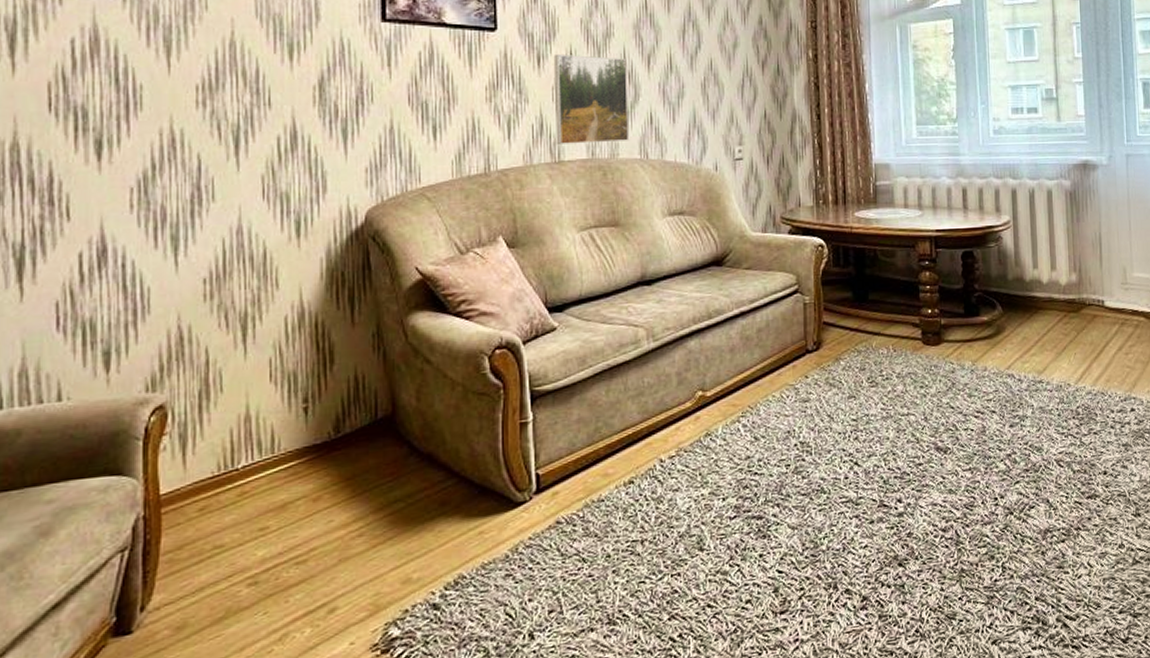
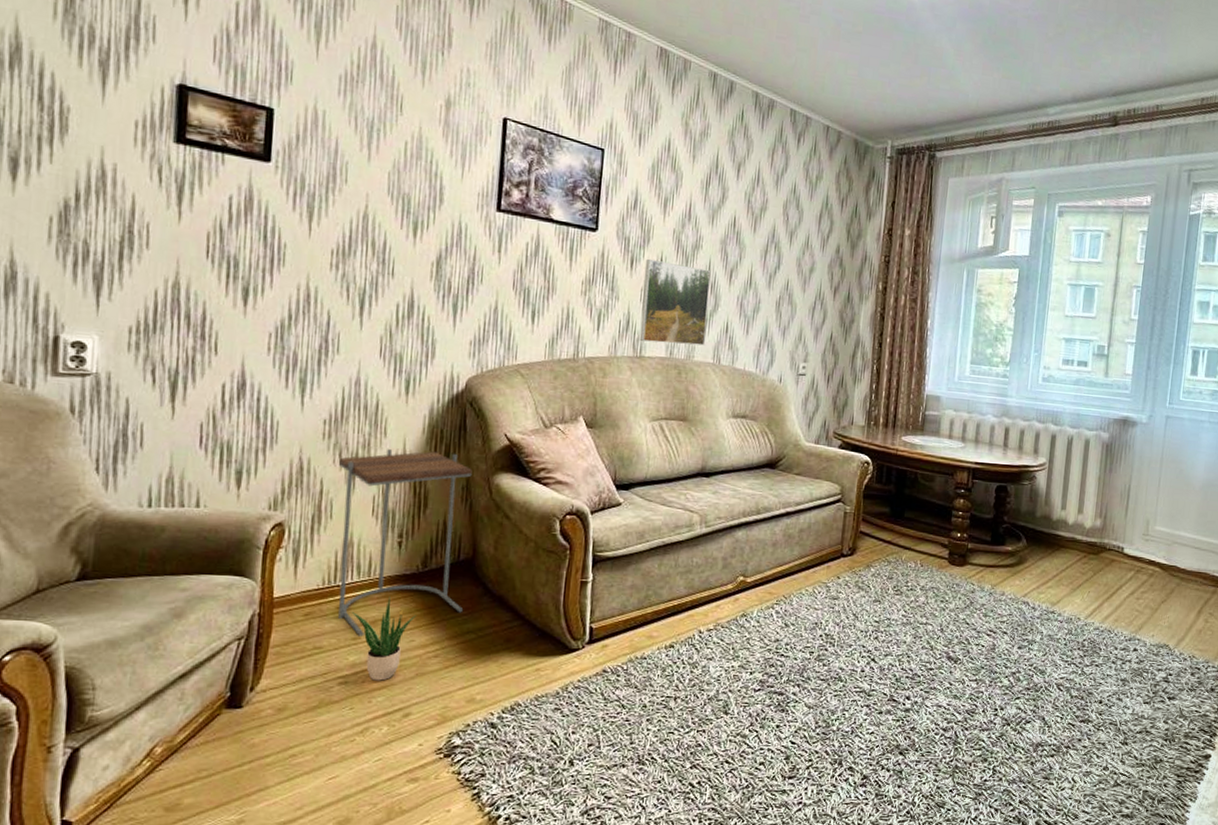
side table: none [224,298,386,526] -> present [338,449,472,637]
potted plant: none [255,474,332,576] -> present [351,597,416,681]

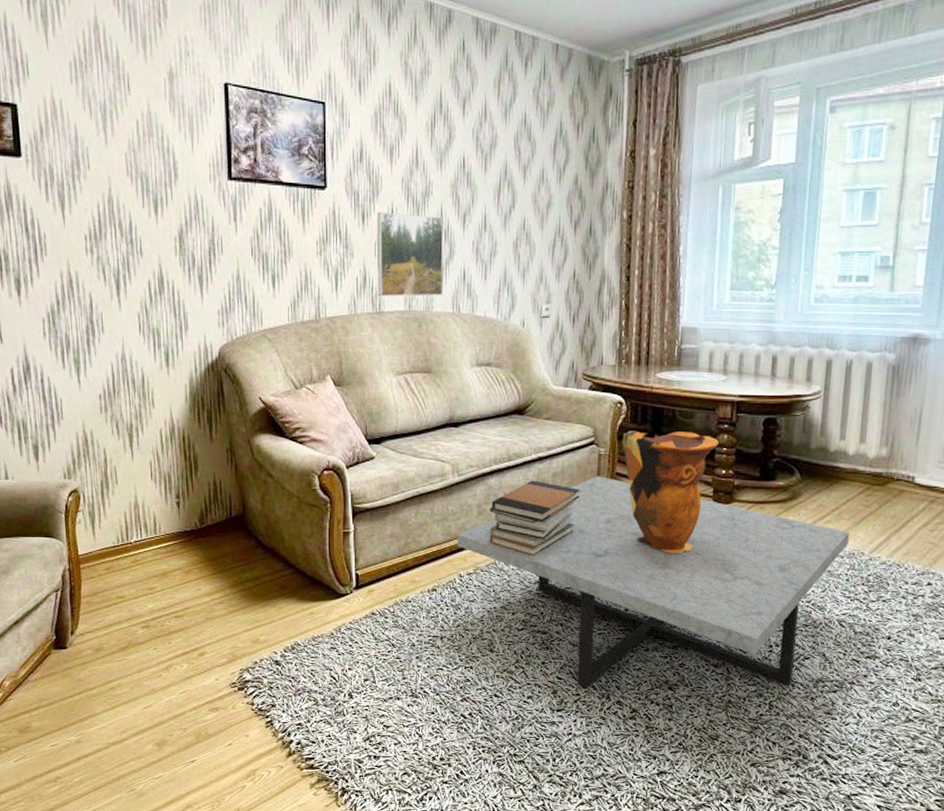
side table: present [338,449,472,637] -> none [116,418,239,587]
potted plant: present [351,597,416,681] -> none [144,551,200,625]
coffee table: none [699,534,1068,753] -> present [457,476,850,688]
book stack: none [732,535,825,614] -> present [489,480,580,557]
decorative vase: none [866,490,956,614] -> present [622,431,719,554]

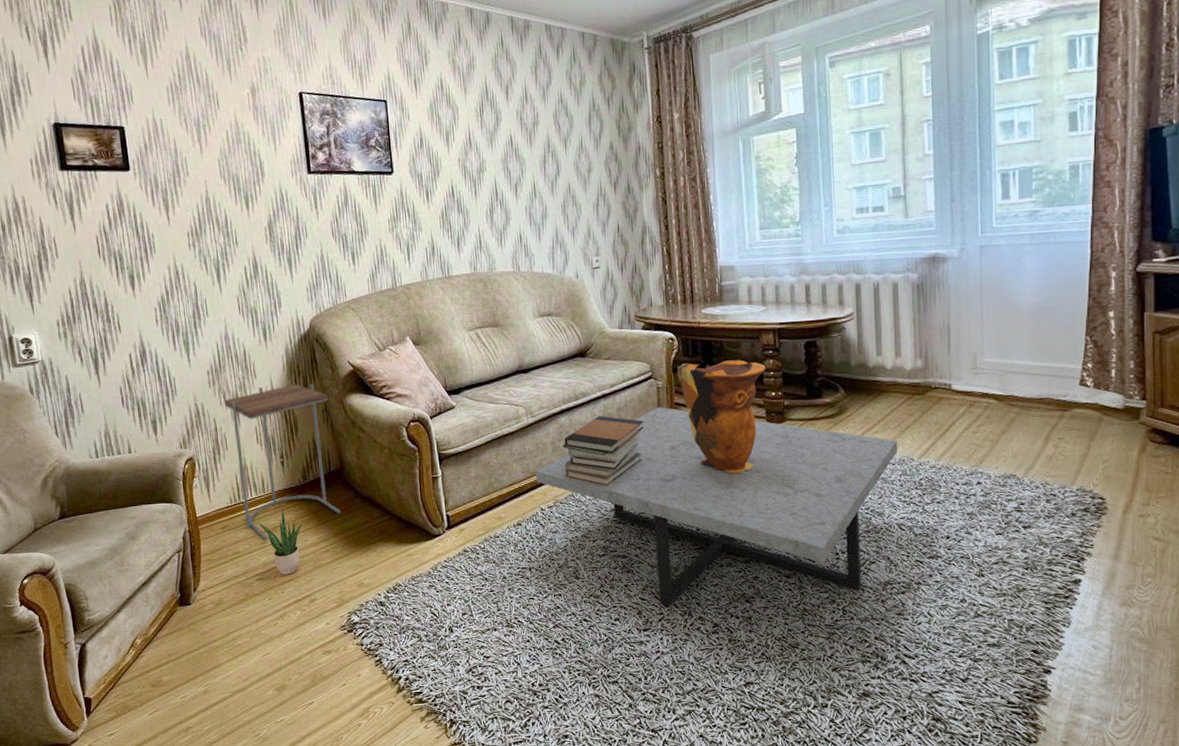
side table: none [116,418,239,587] -> present [224,384,341,541]
potted plant: none [144,551,200,625] -> present [256,507,305,575]
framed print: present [376,211,444,297] -> none [438,188,504,263]

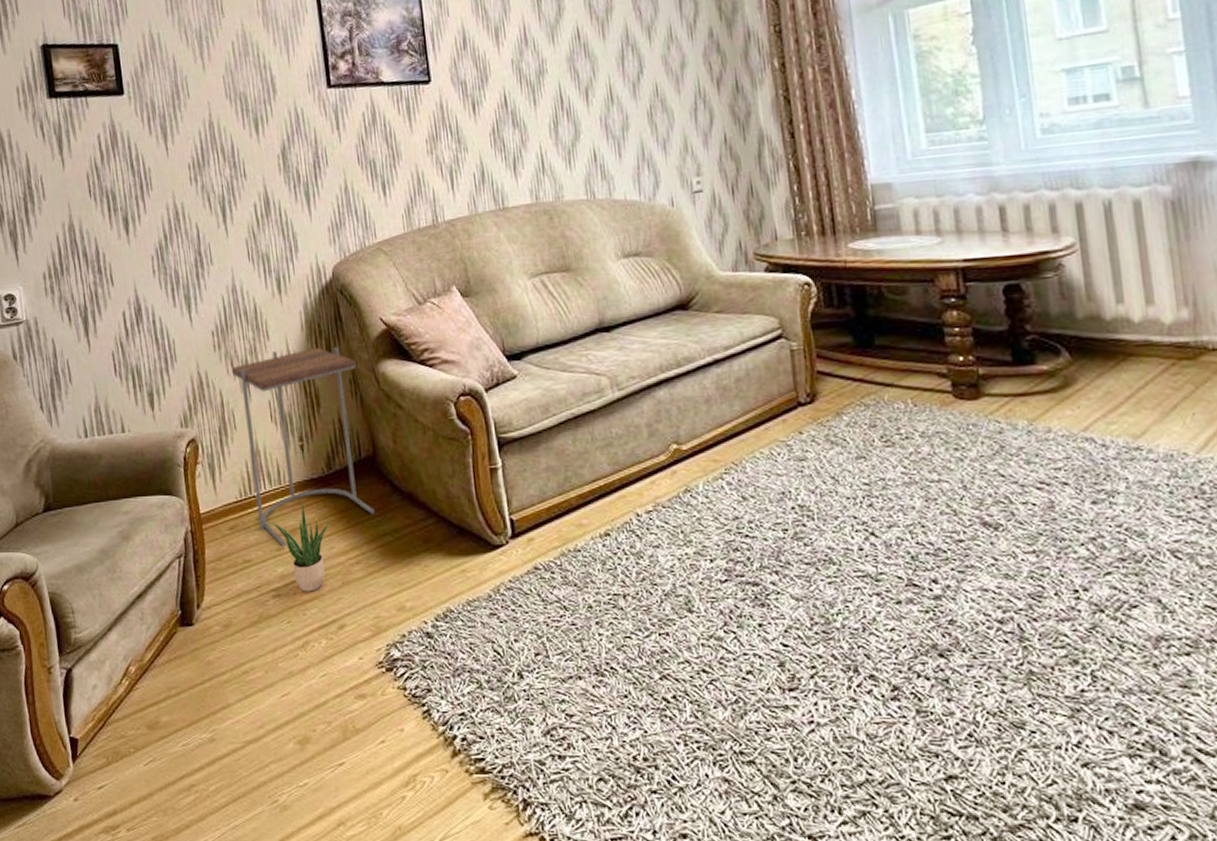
coffee table: present [536,407,898,606] -> none [627,377,1161,657]
book stack: present [563,415,644,487] -> none [663,388,775,485]
decorative vase: present [677,360,766,474] -> none [817,311,947,470]

